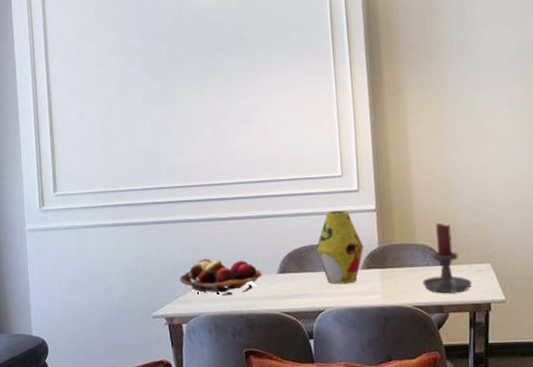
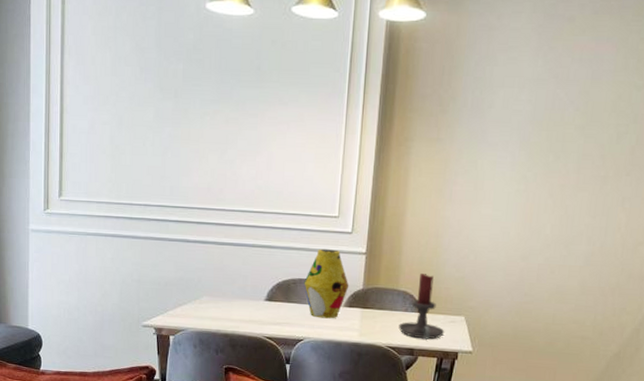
fruit basket: present [179,258,262,295] -> none [171,278,250,315]

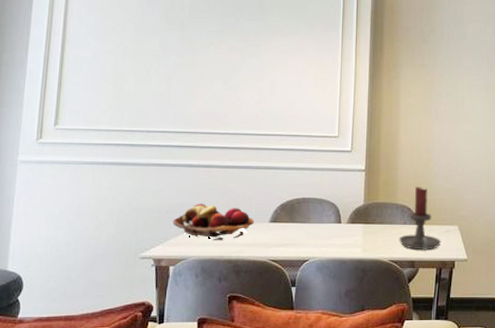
fruit basket: none [171,278,250,315] -> present [173,203,254,240]
vase: present [304,249,349,319] -> none [307,168,351,237]

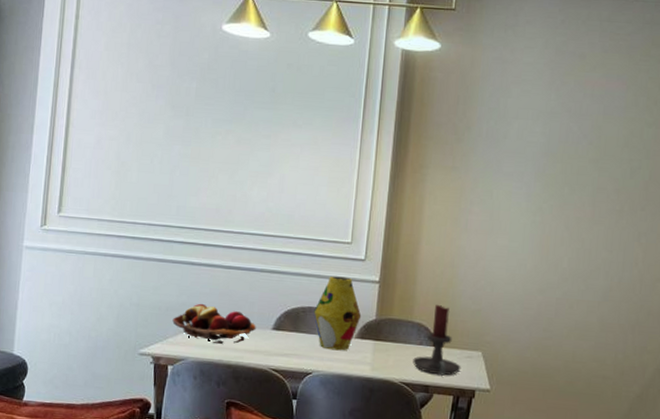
vase: none [307,168,351,237] -> present [314,276,362,351]

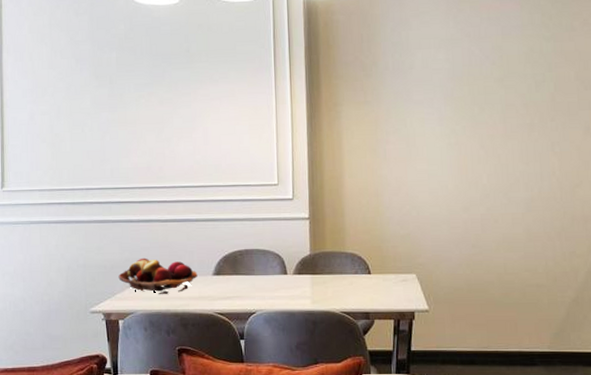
vase: present [314,276,362,351] -> none [250,217,296,288]
candle holder: present [413,305,461,376] -> none [351,234,398,301]

